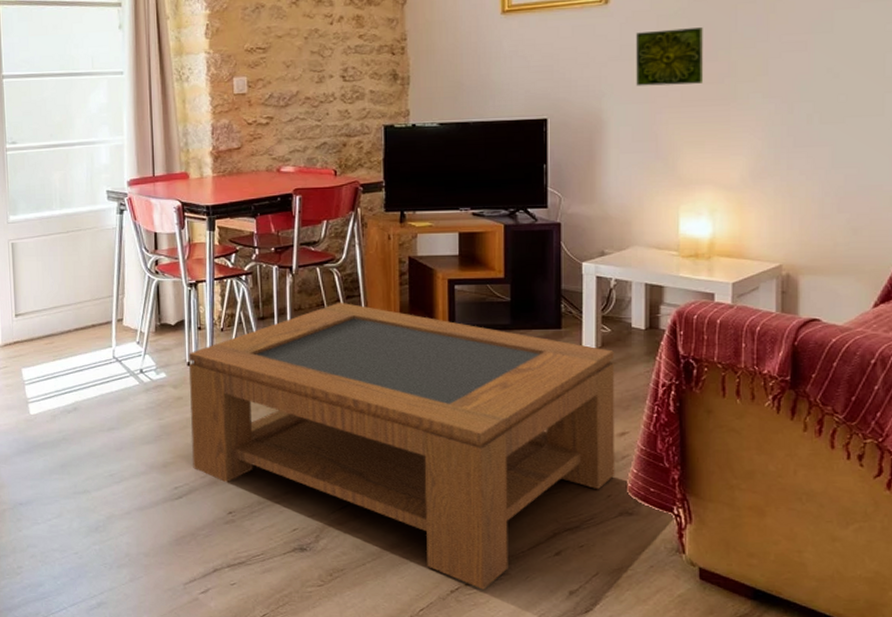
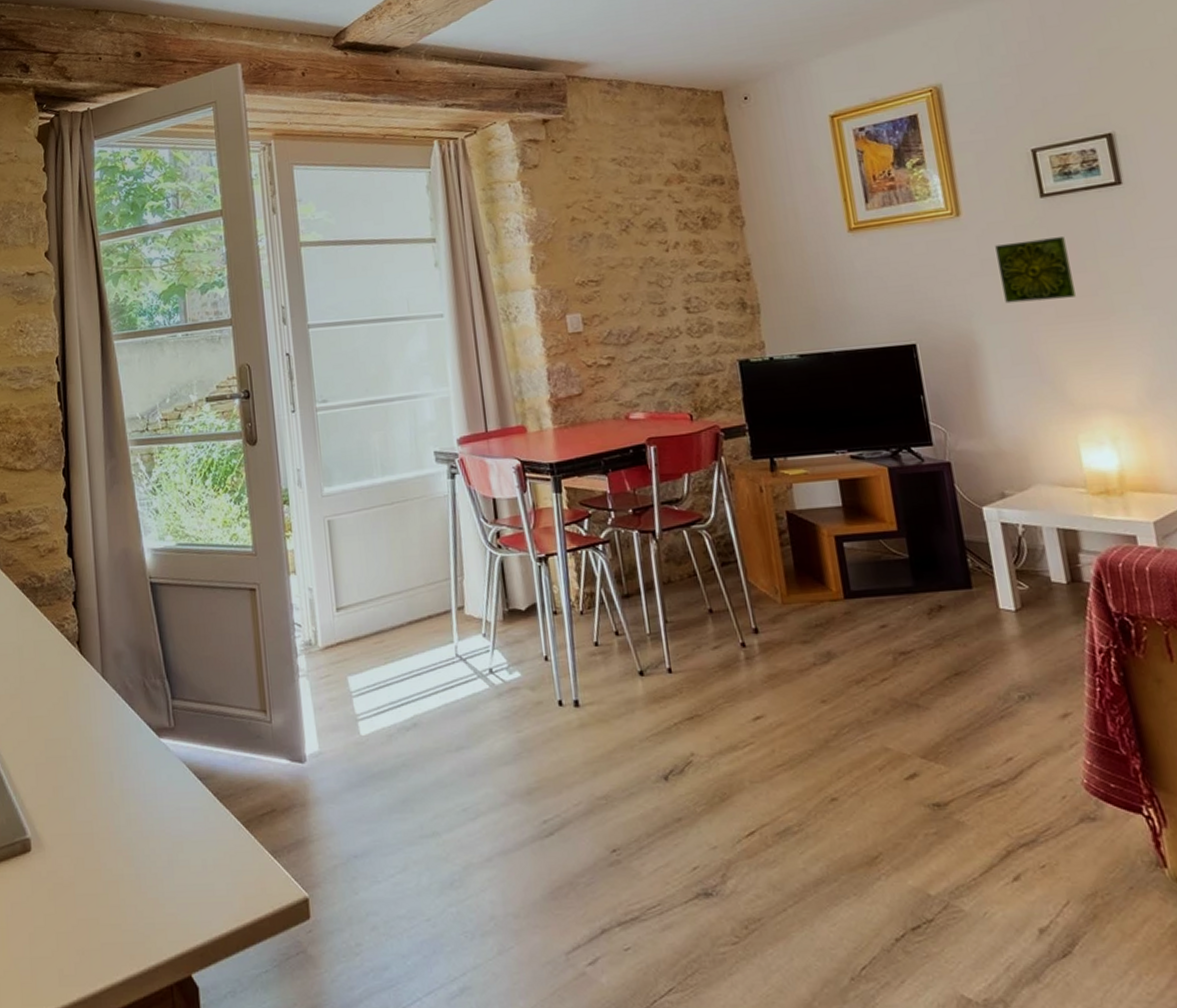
coffee table: present [189,302,615,590] -> none [545,570,1066,935]

